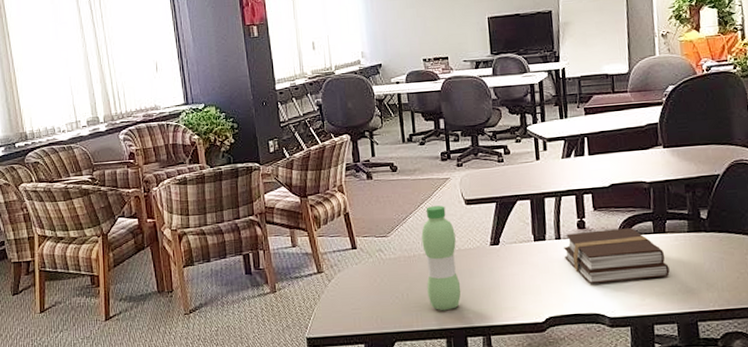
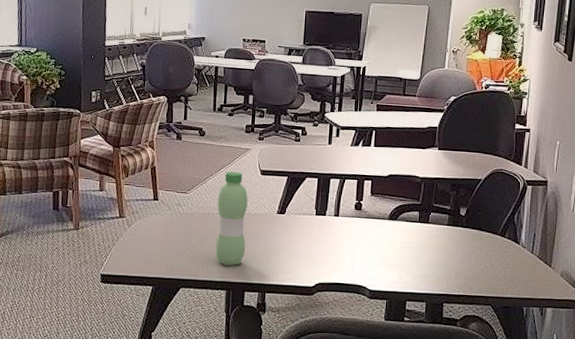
book: present [564,228,670,285] -> none [340,213,427,261]

